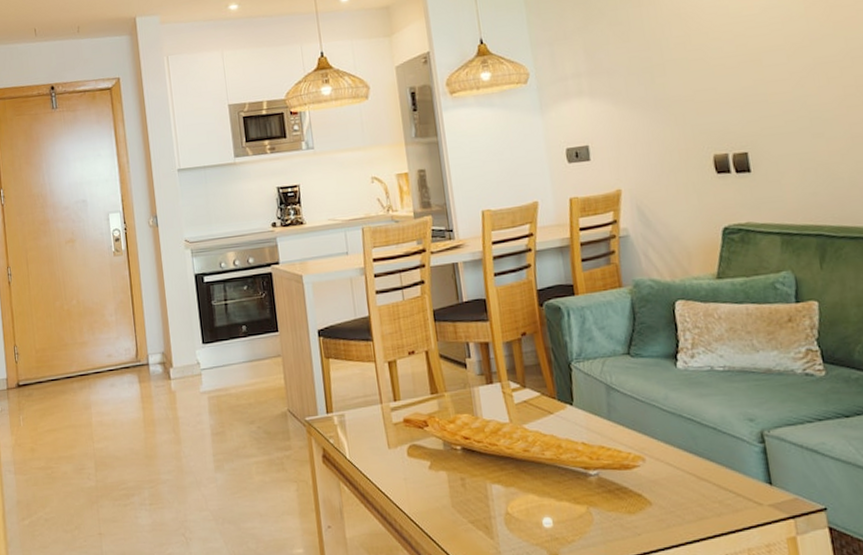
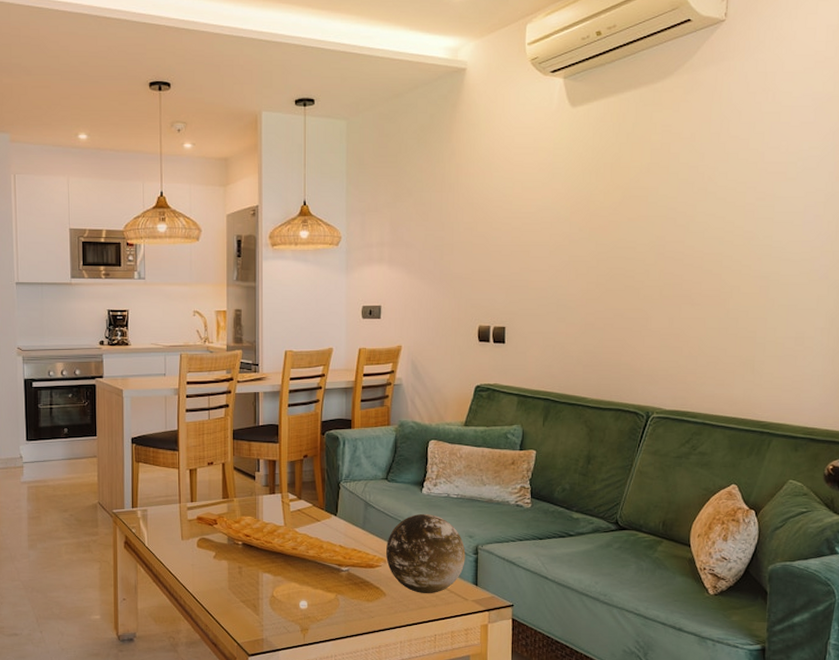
decorative orb: none [642,394,750,500] -> present [386,513,466,594]

